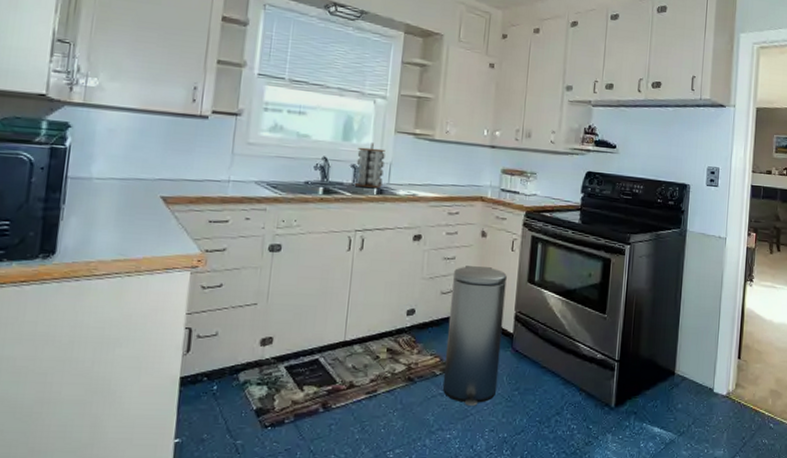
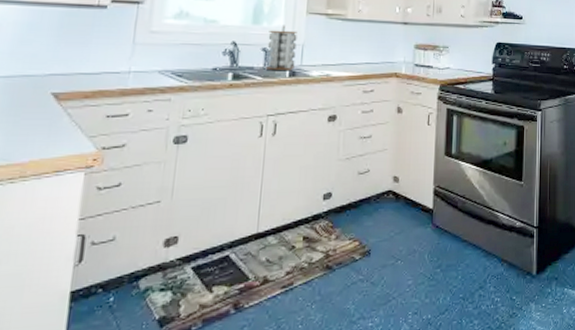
pedal bin: present [442,266,507,407] -> none [362,143,424,291]

